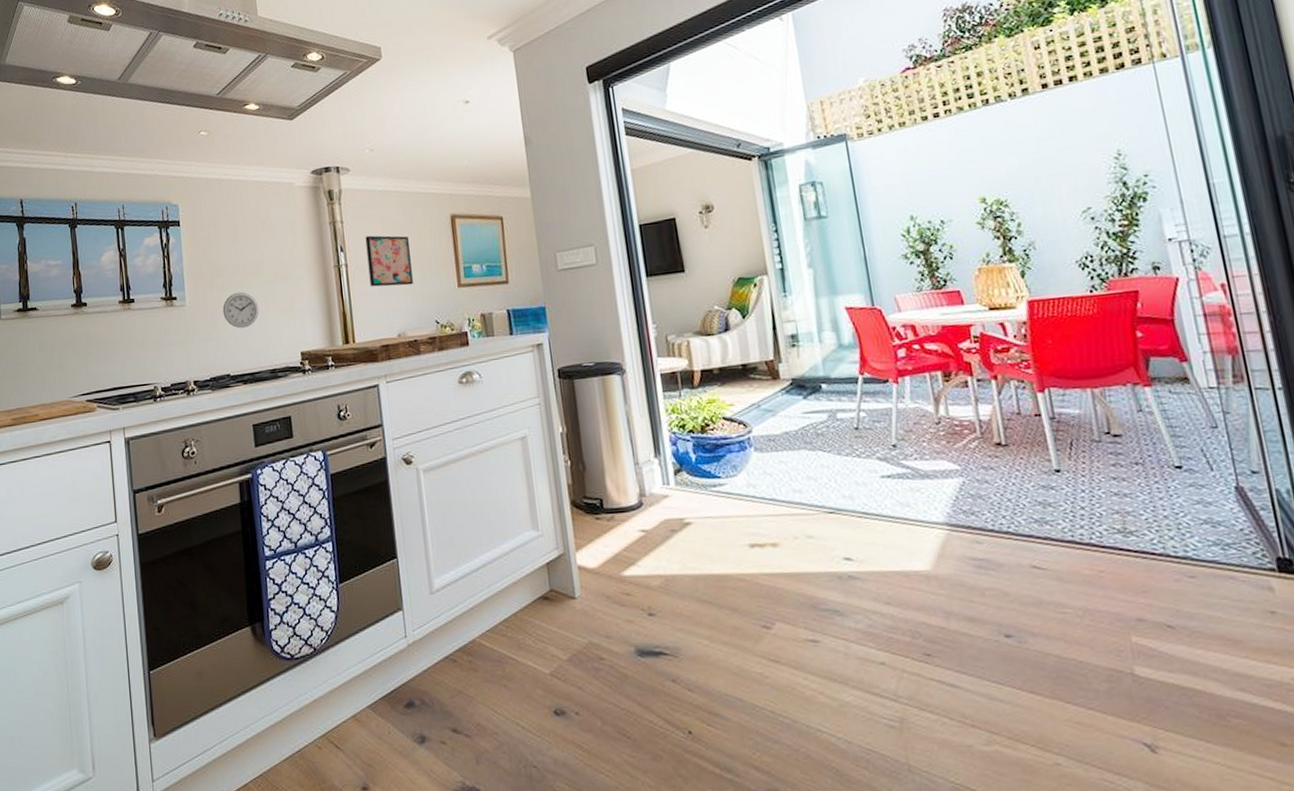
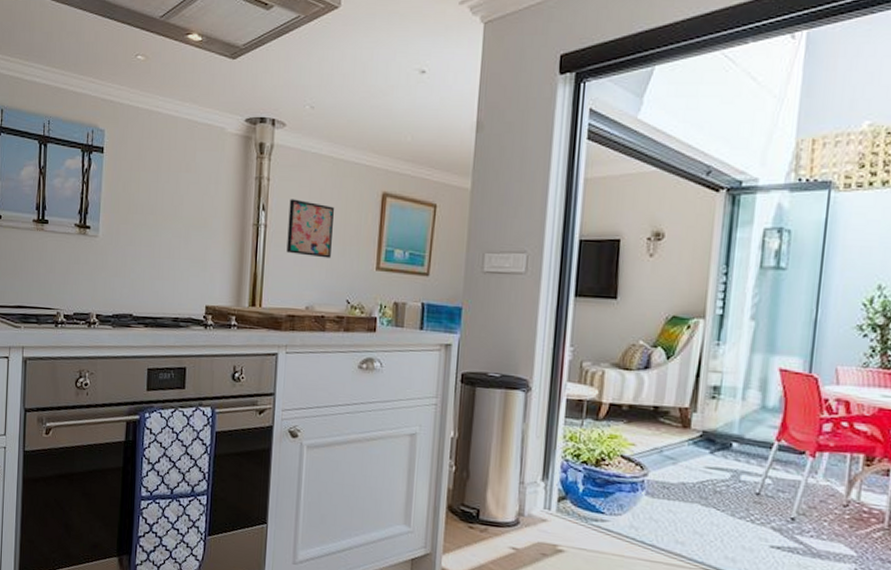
wall clock: present [222,292,259,329] -> none [134,233,171,271]

